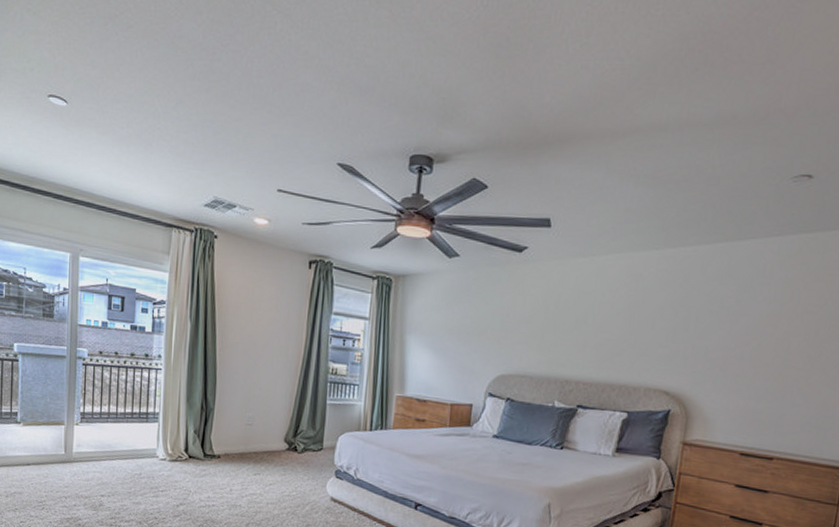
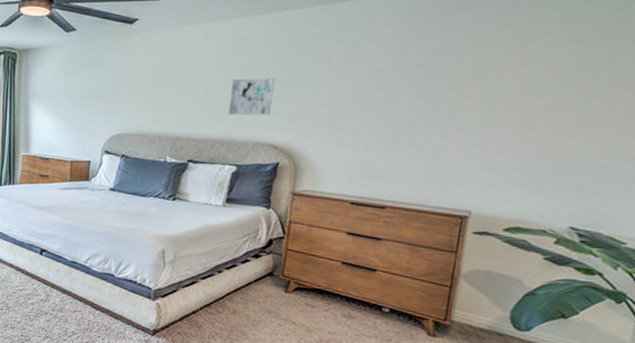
wall art: none [619,317,668,359] -> present [228,77,275,116]

